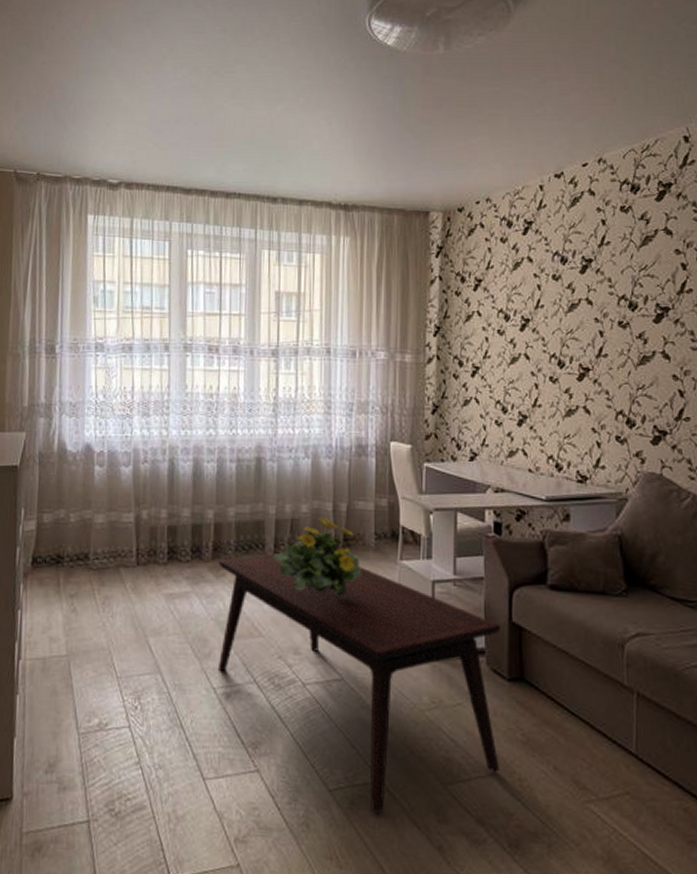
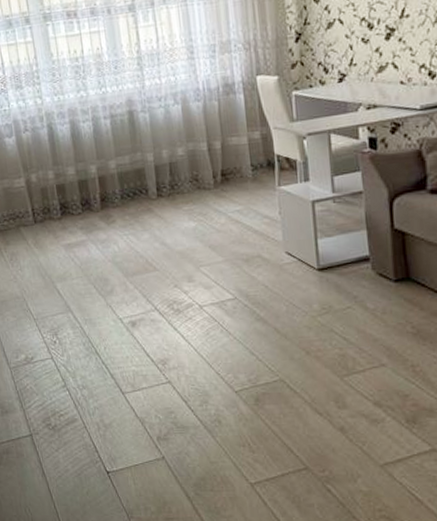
coffee table: present [217,553,501,815] -> none [107,196,392,407]
flowering plant: present [272,517,362,599] -> none [156,157,243,229]

